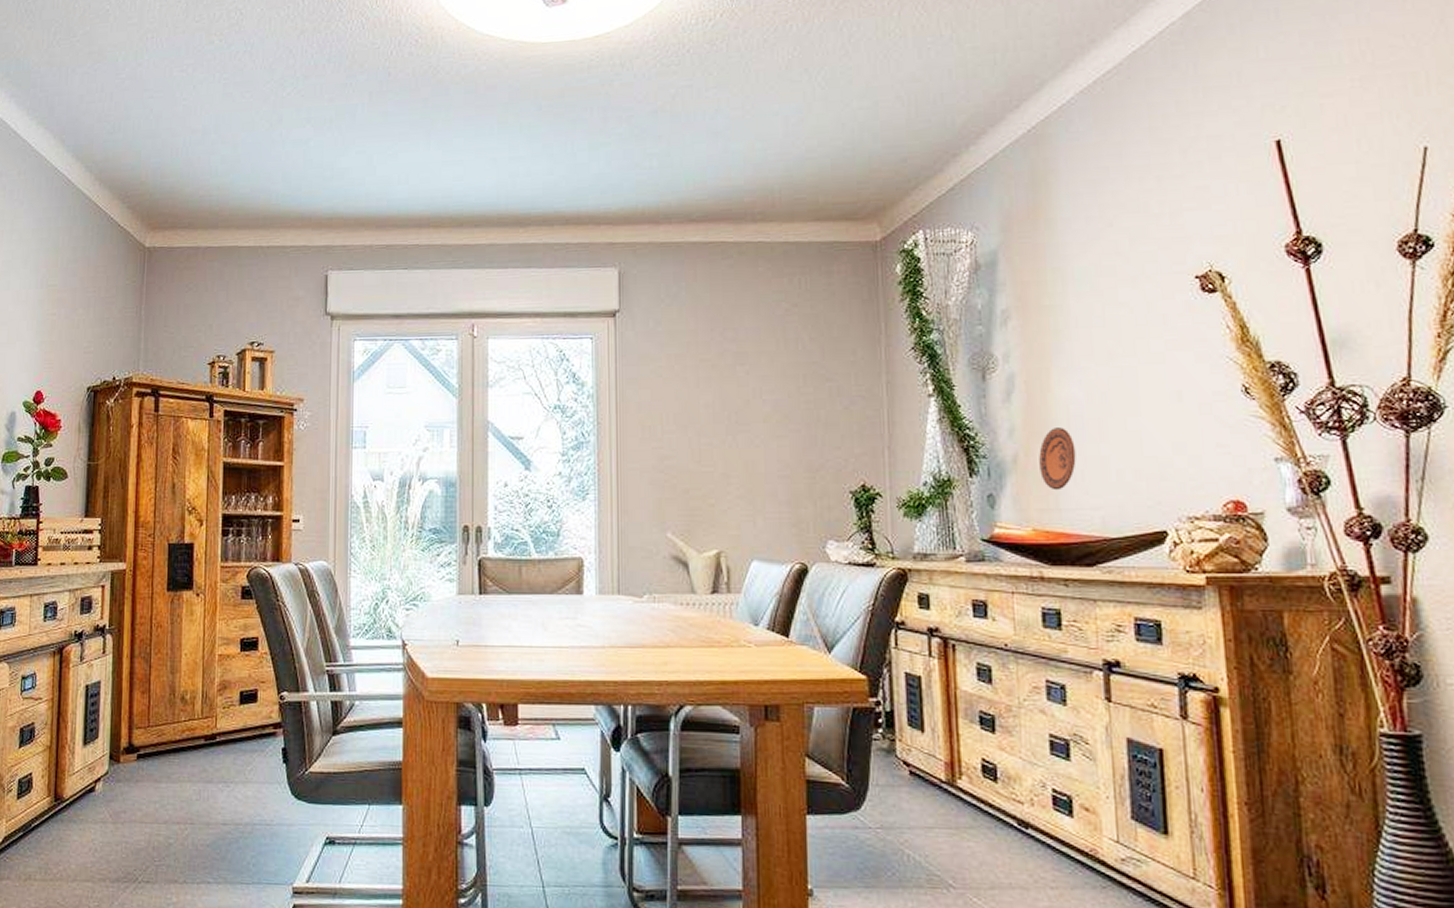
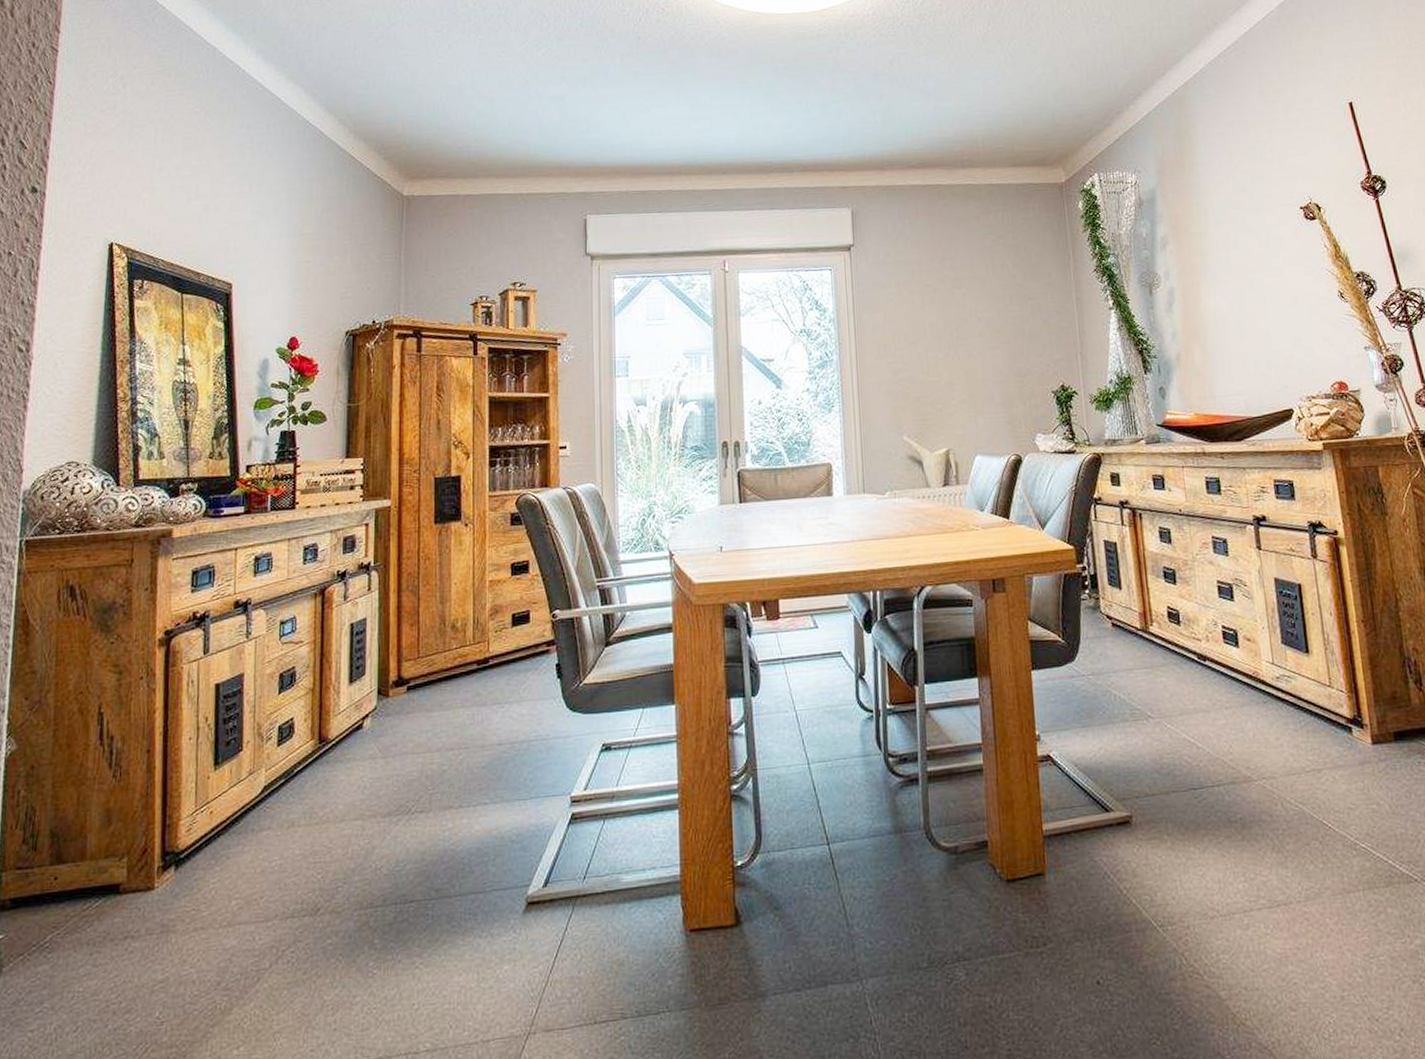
decorative plate: present [1039,428,1076,491] -> none [1196,330,1224,381]

